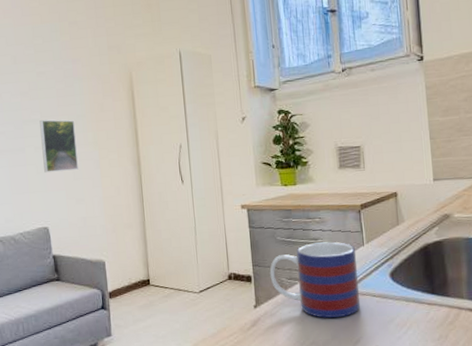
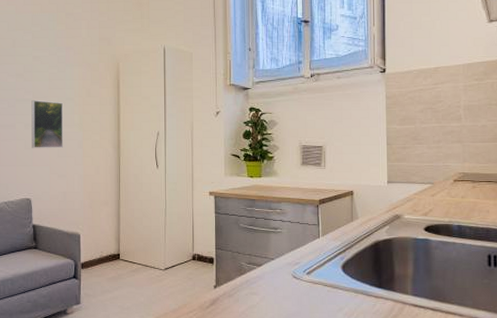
mug: present [269,241,361,319] -> none [231,232,313,304]

